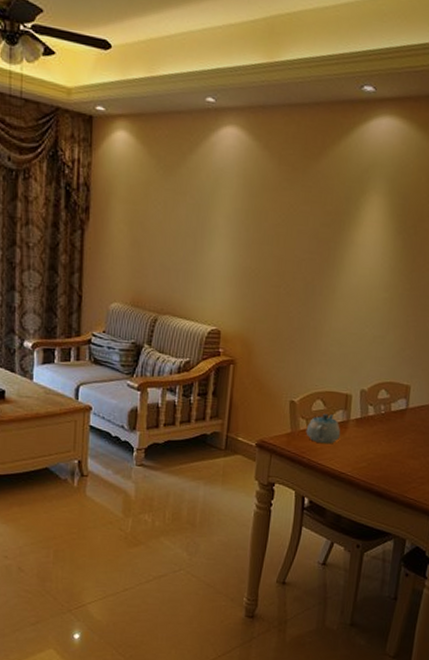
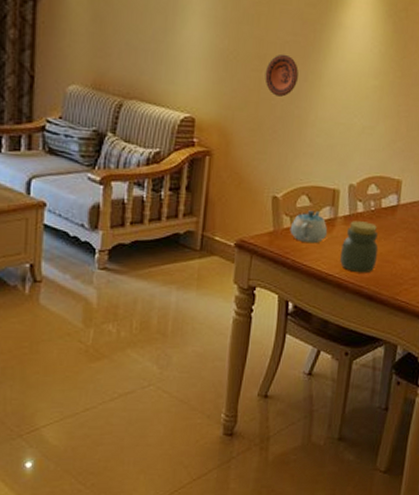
decorative plate: none [283,270,314,310] -> present [265,54,298,97]
jar: none [352,423,388,472] -> present [340,221,379,273]

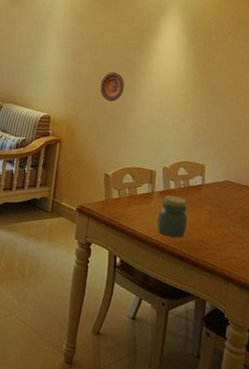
teapot: present [289,210,328,244] -> none [117,186,147,212]

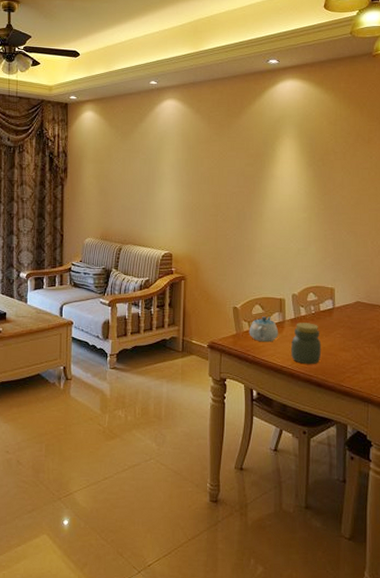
decorative plate: present [100,71,124,102] -> none [220,201,245,232]
teapot: none [117,186,147,212] -> present [249,316,279,342]

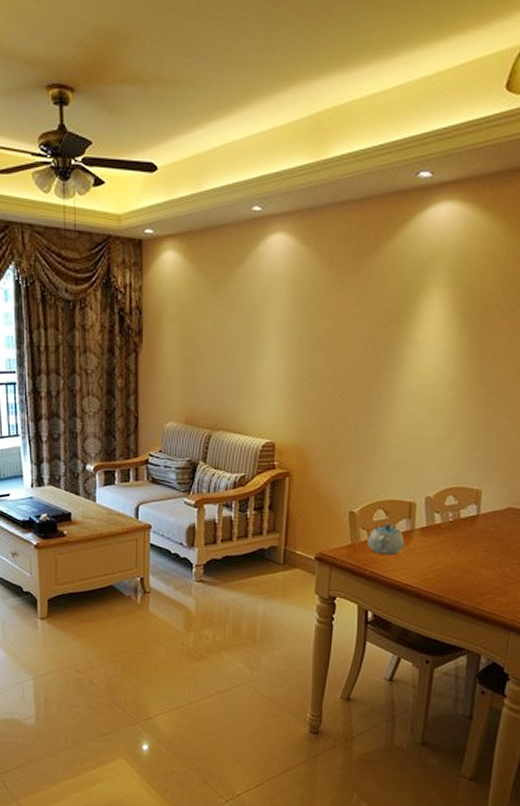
jar: present [291,323,322,365] -> none [418,532,458,584]

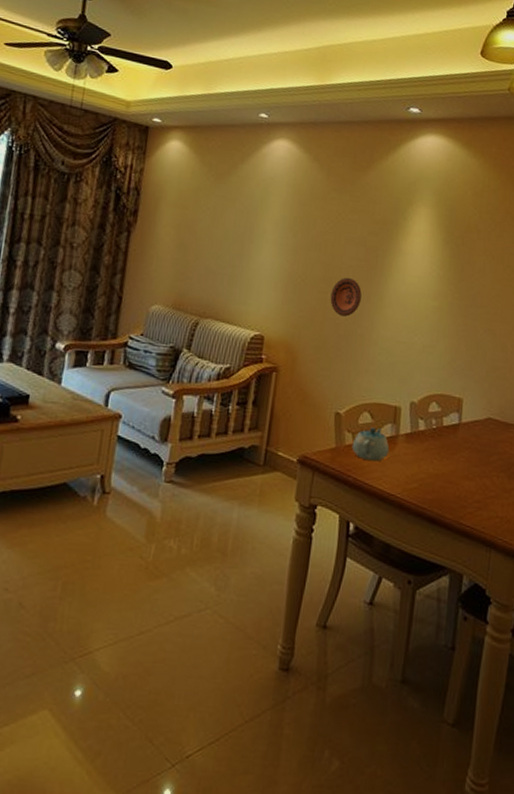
decorative plate: none [339,375,371,416] -> present [330,277,362,317]

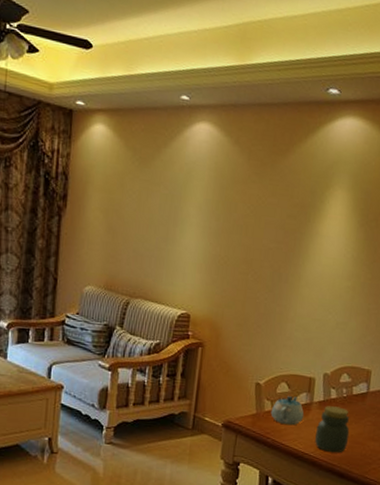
decorative plate: present [330,277,362,317] -> none [251,259,280,296]
jar: none [402,439,441,494] -> present [315,406,350,453]

